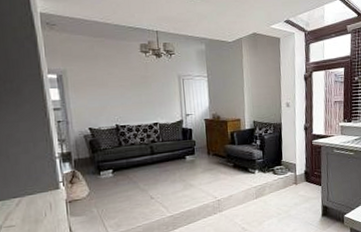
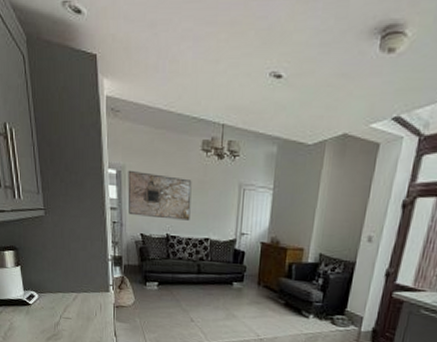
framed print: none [70,73,138,113] -> present [128,170,192,221]

